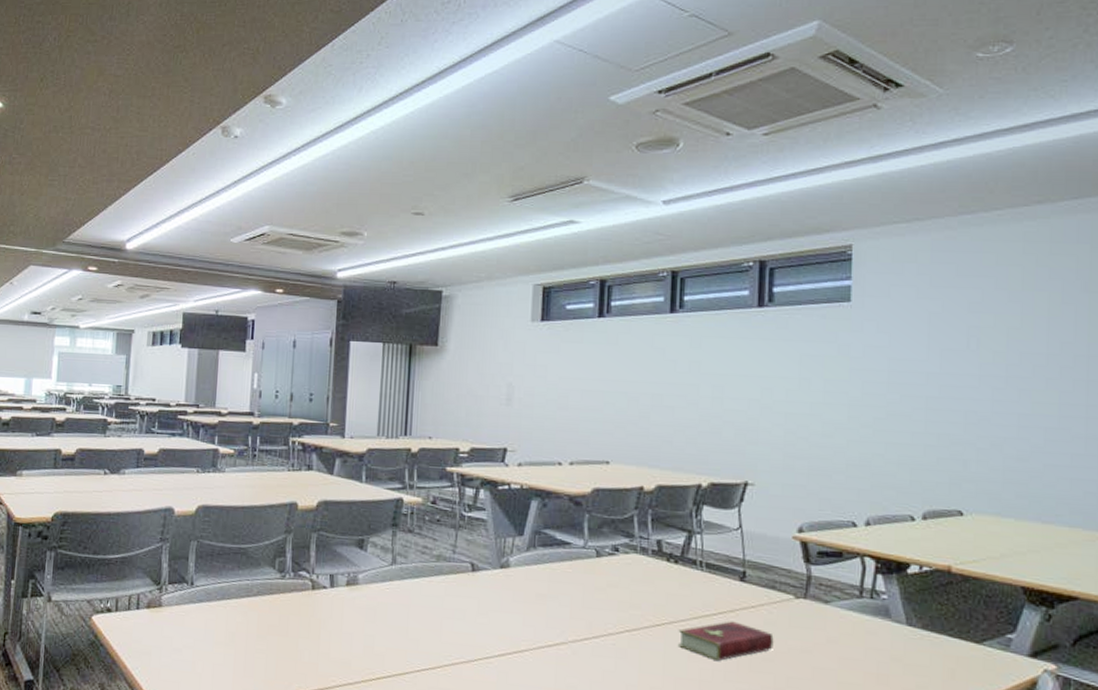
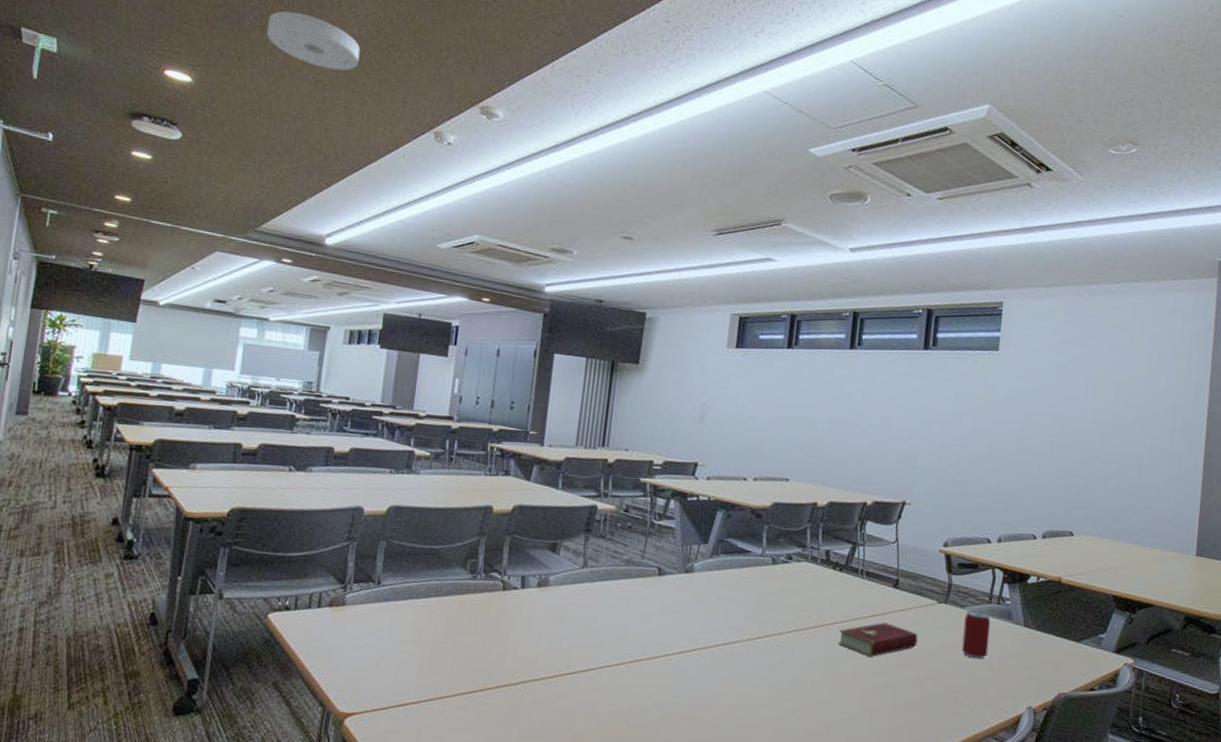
smoke detector: none [64,27,149,78] -> present [266,10,361,71]
beer can: none [829,606,864,664] -> present [961,610,991,660]

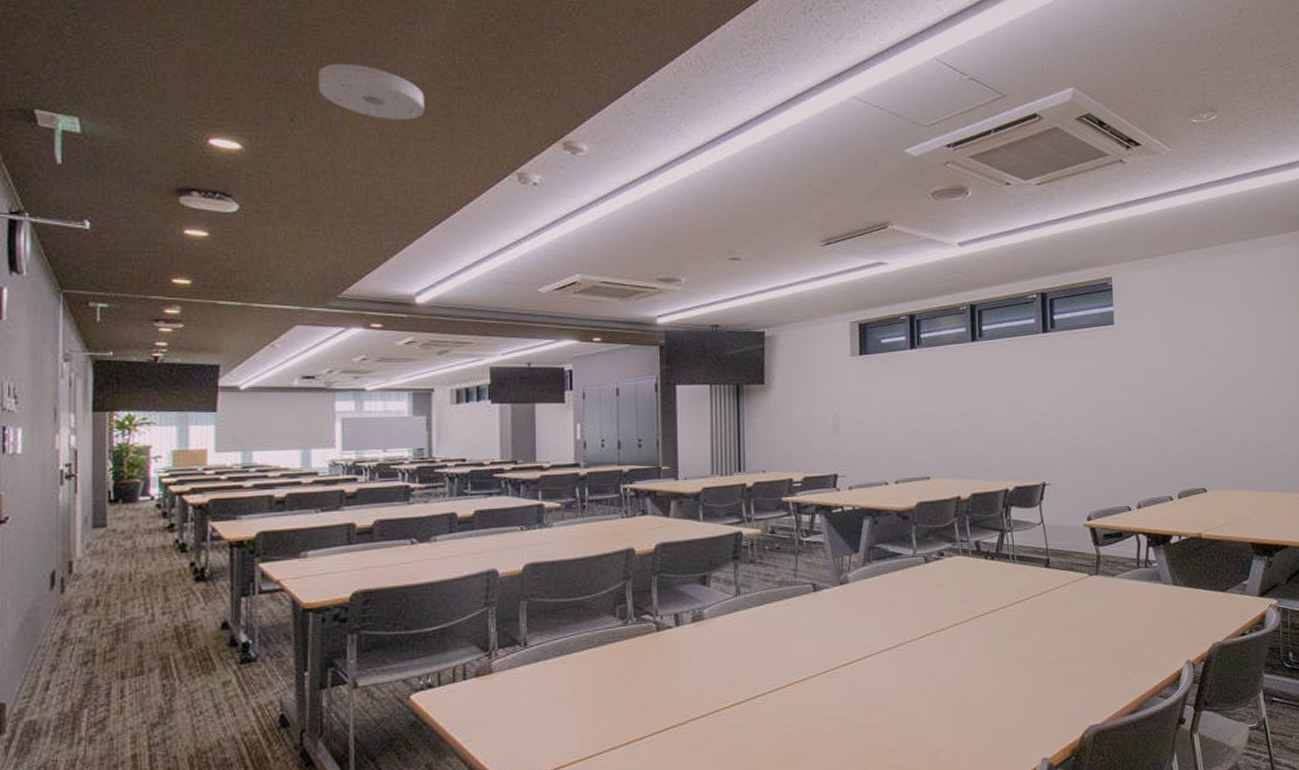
hardcover book: present [837,622,918,657] -> none [998,602,1075,638]
beer can: present [961,610,991,660] -> none [1116,577,1143,624]

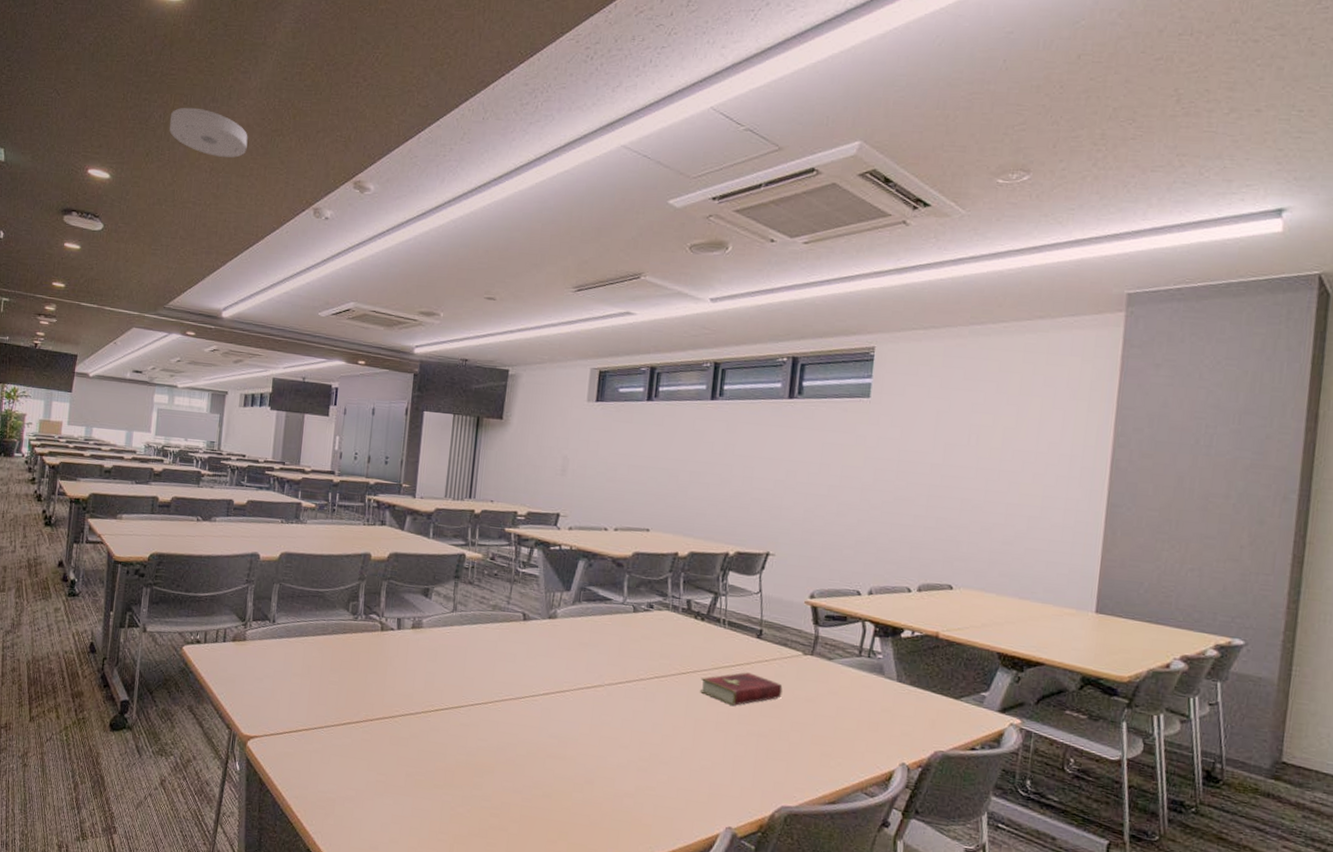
hardcover book: none [998,602,1075,638] -> present [699,672,783,706]

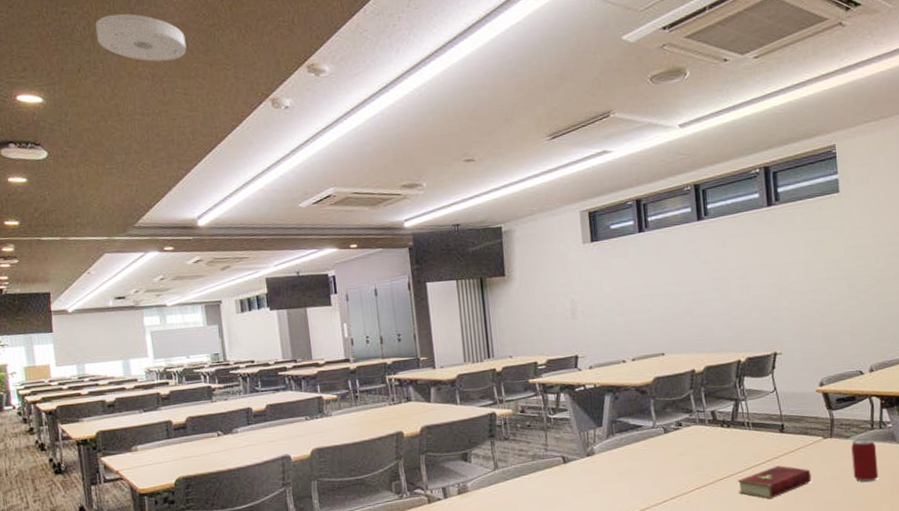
beer can: none [829,663,861,713] -> present [851,438,879,483]

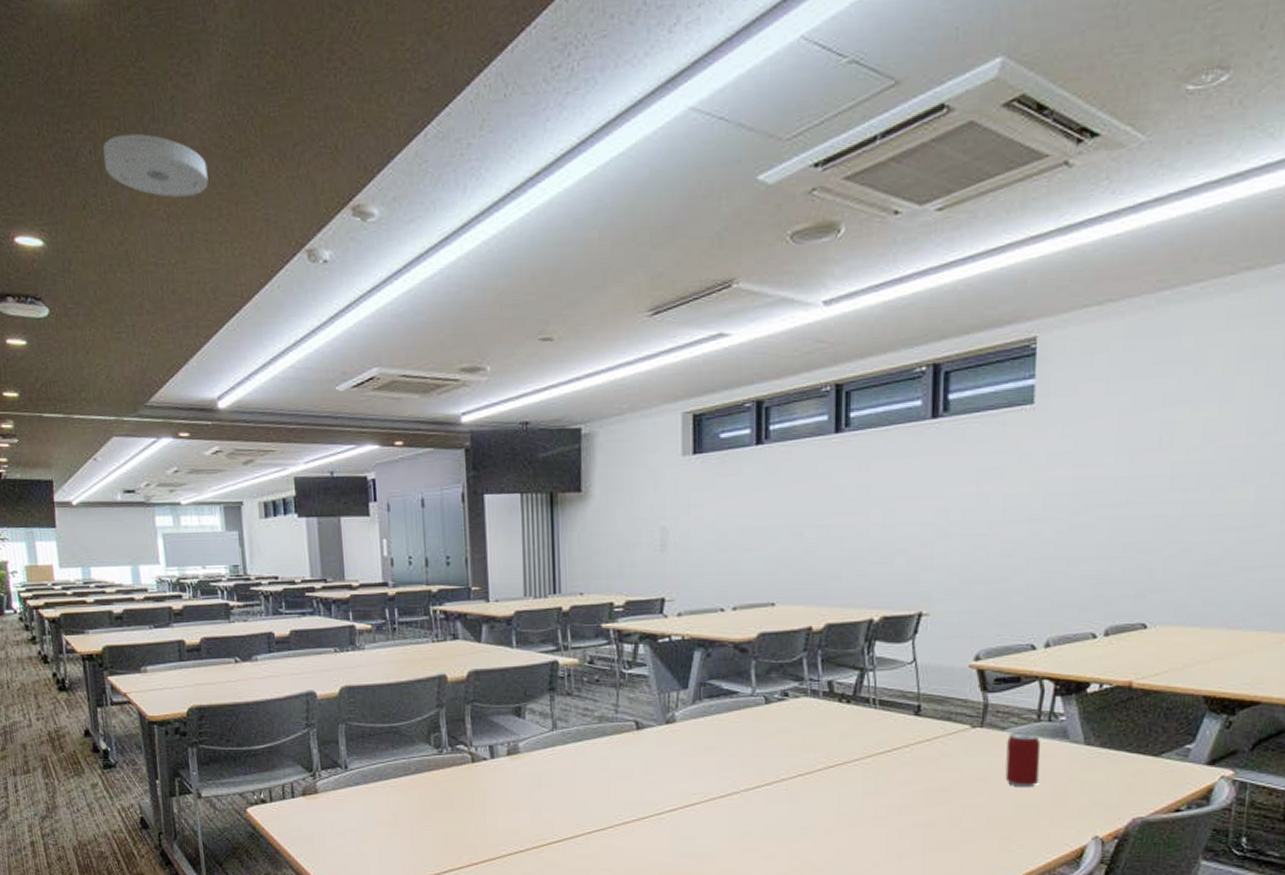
hardcover book: present [737,465,812,499] -> none [852,756,950,796]

